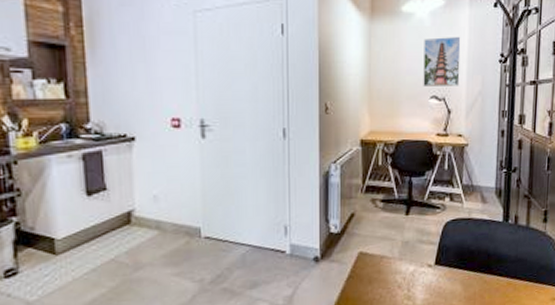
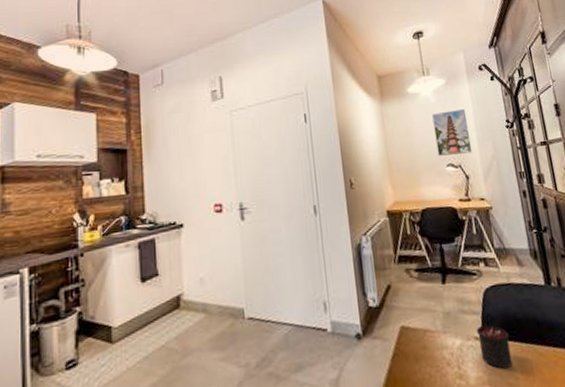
candle: none [430,246,460,293] -> present [476,315,512,369]

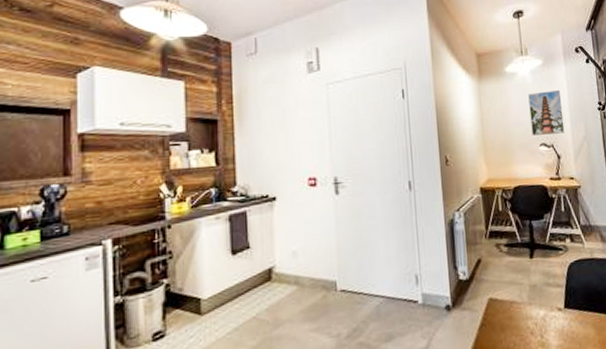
candle: present [476,315,512,369] -> none [559,288,591,338]

